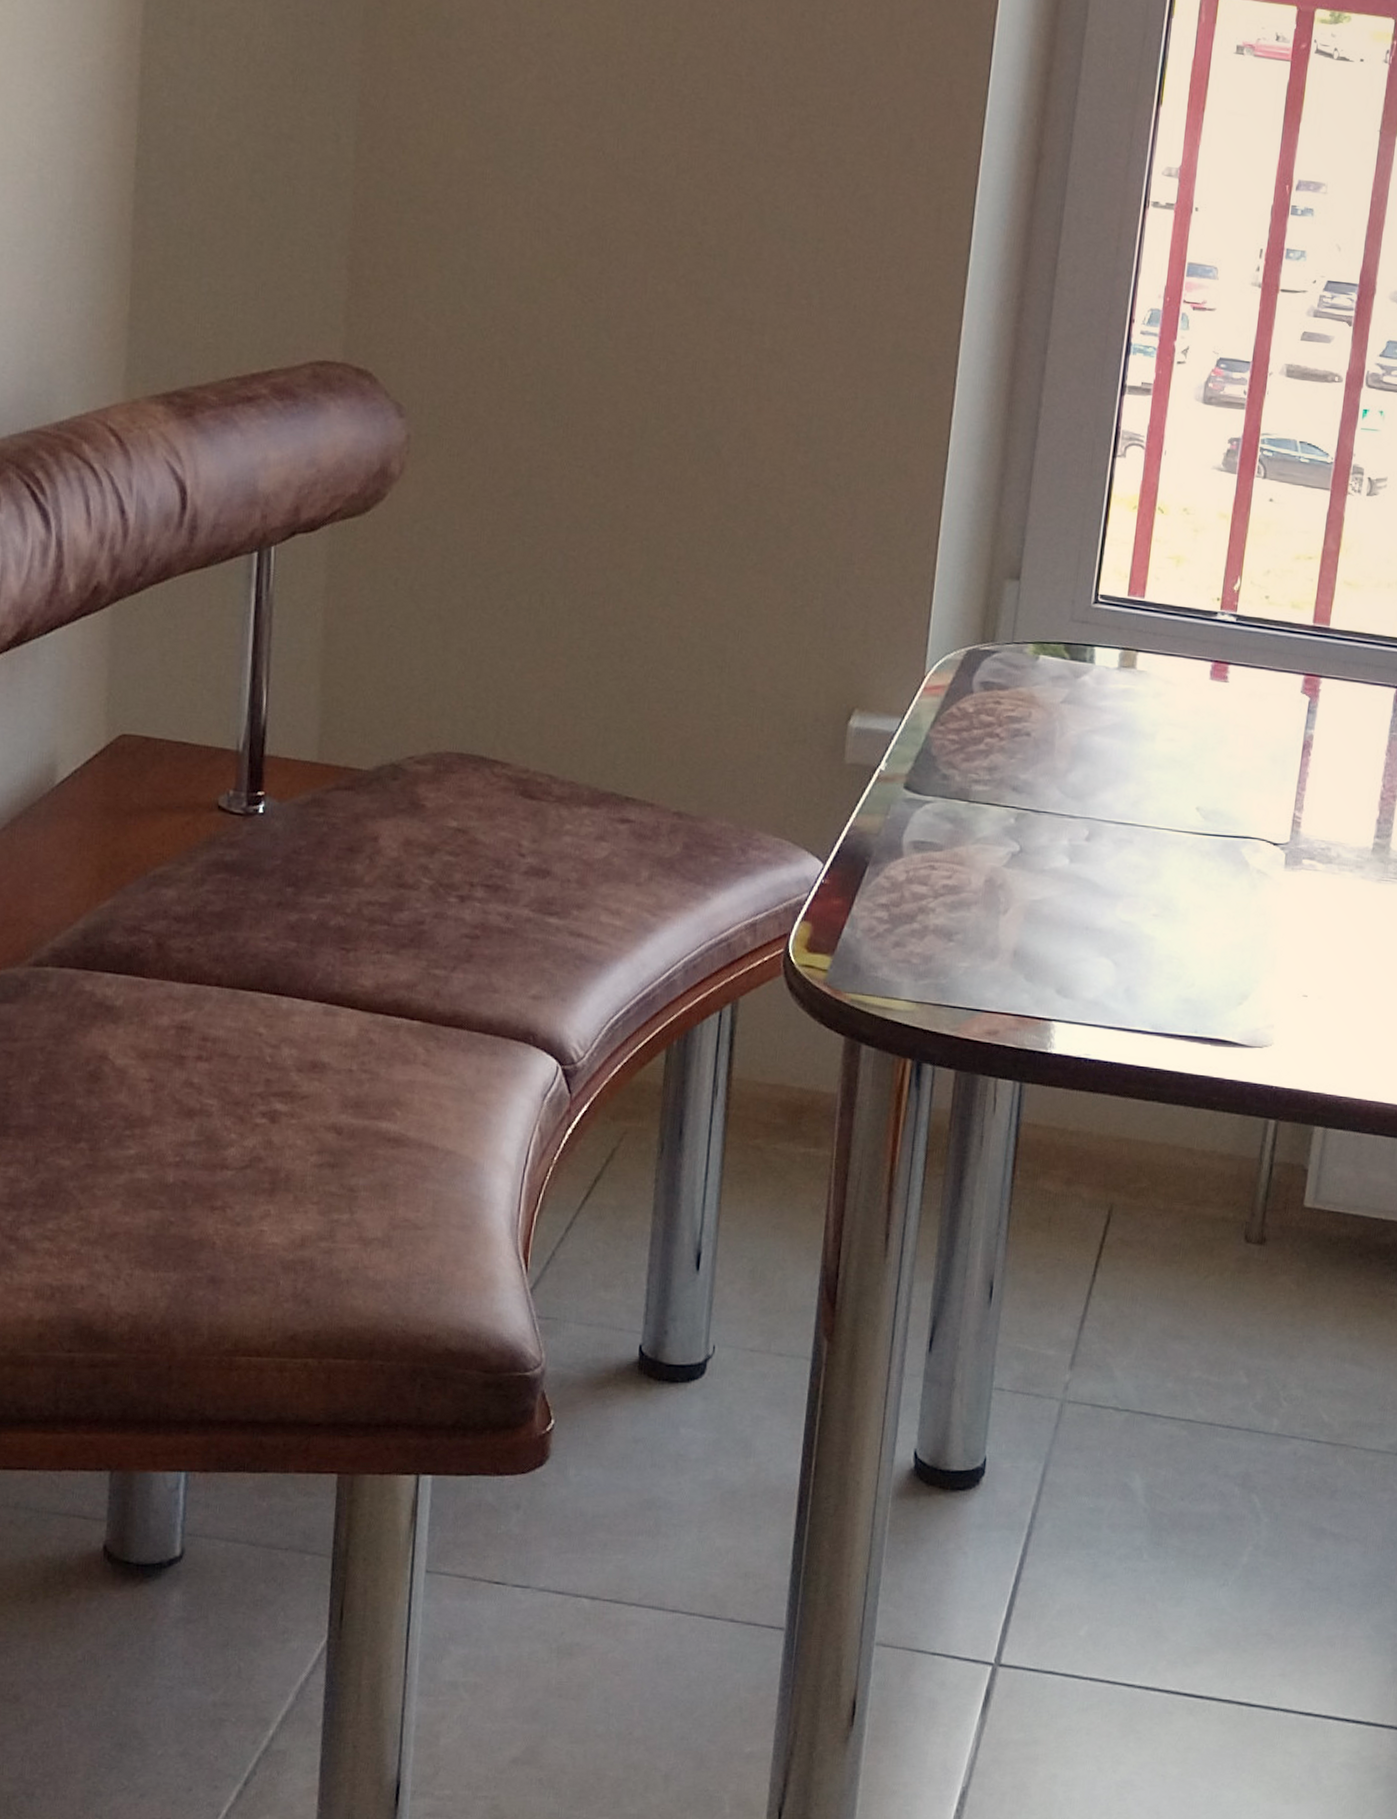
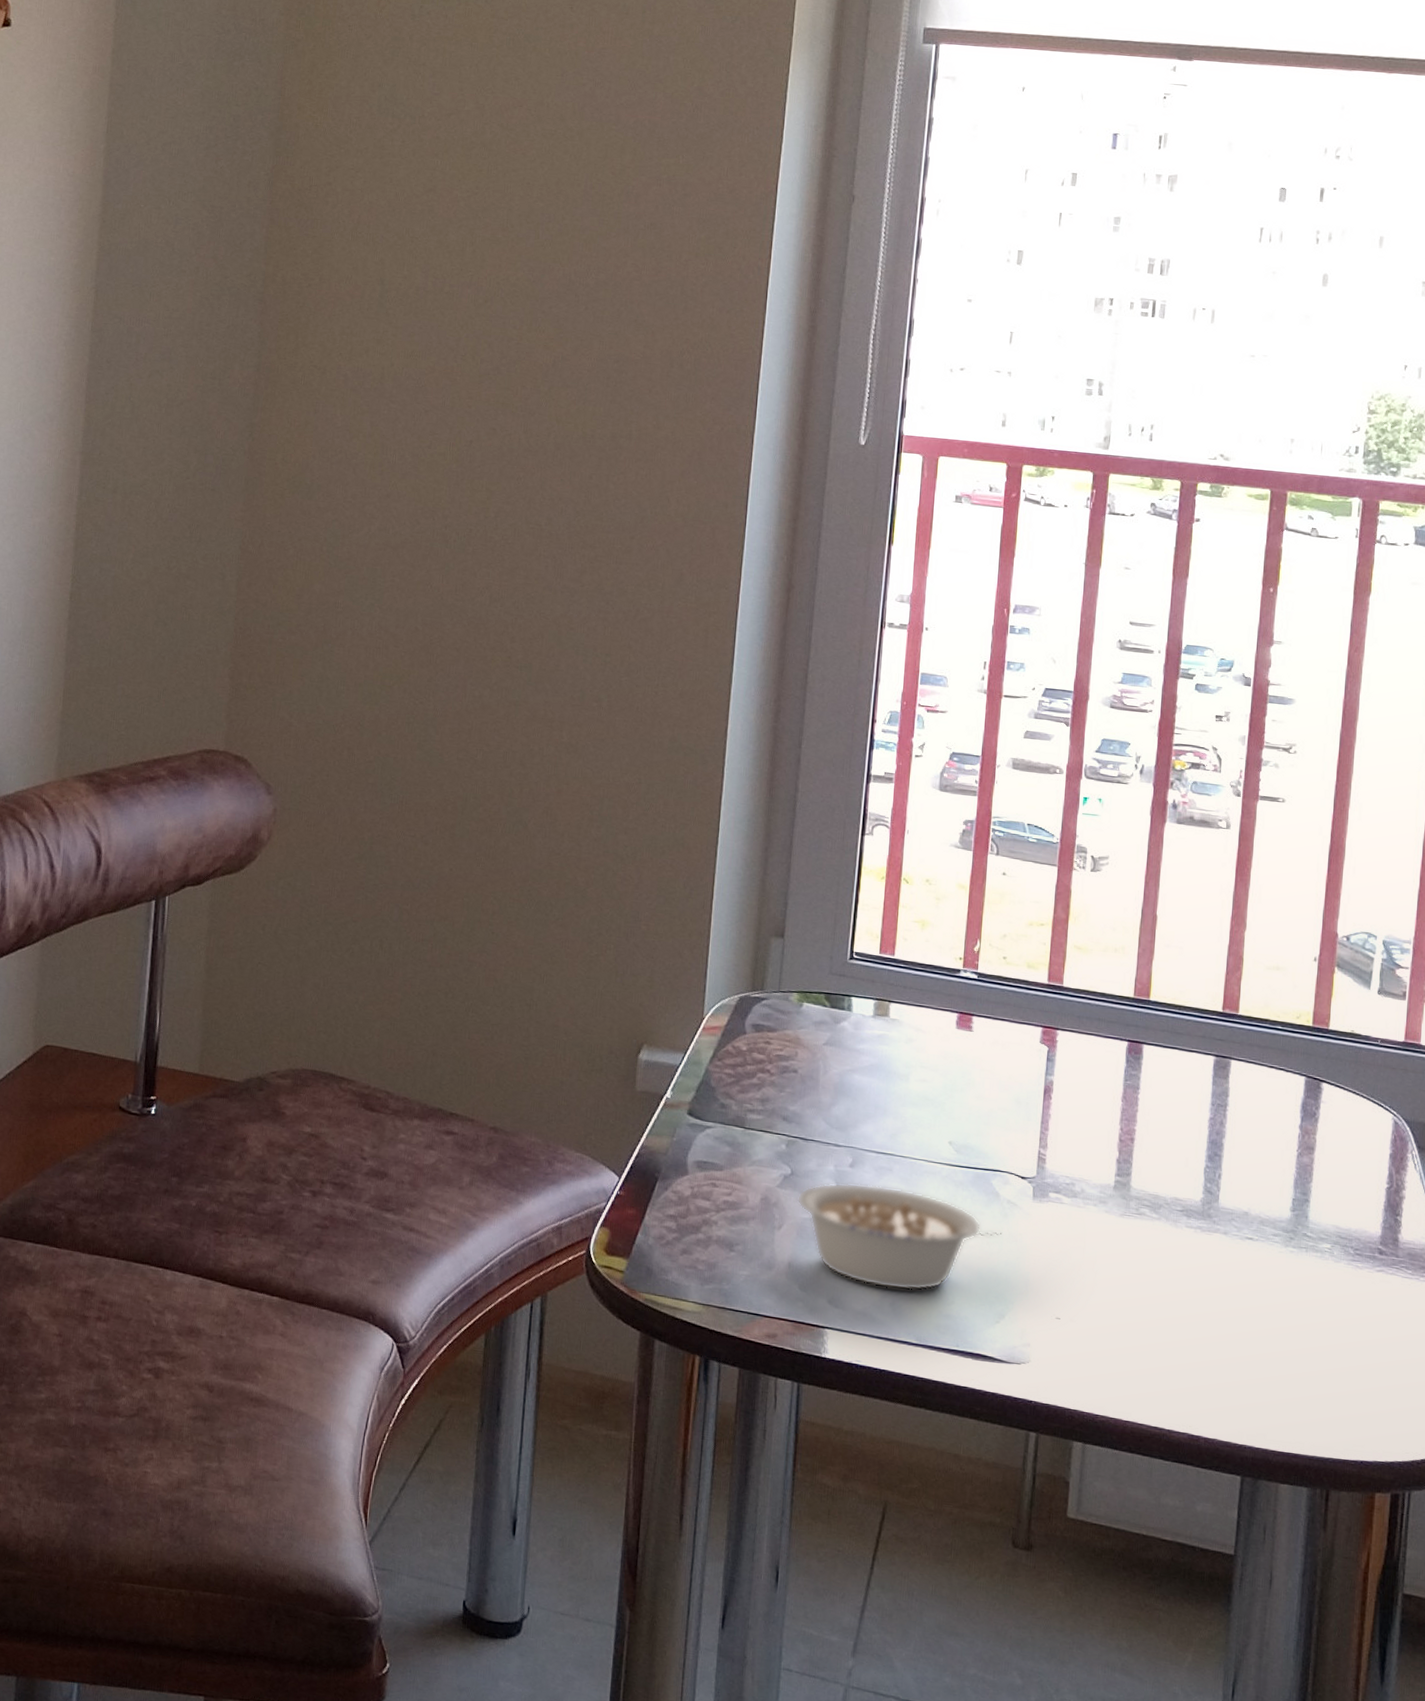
legume: none [1025,858,1250,975] -> present [796,1182,1003,1291]

